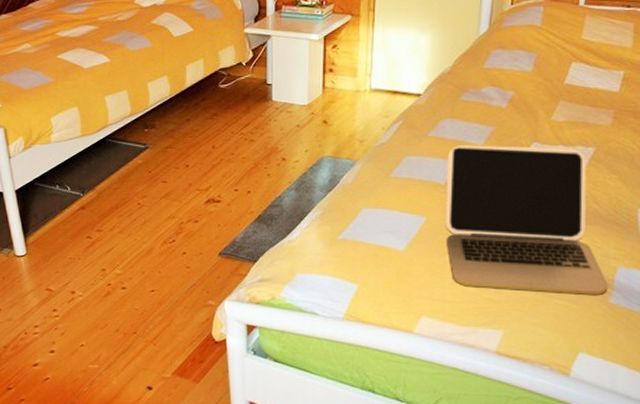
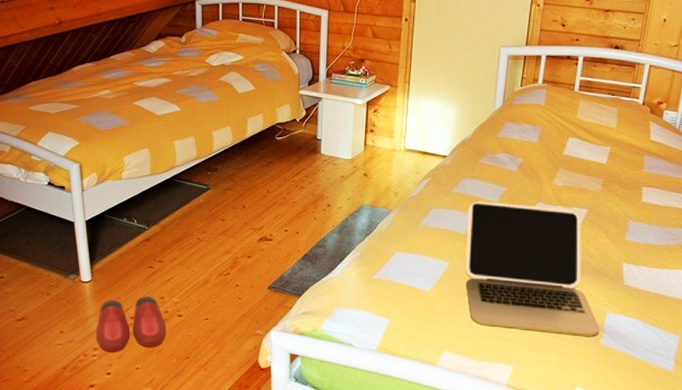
slippers: none [35,268,110,329] -> present [96,296,166,352]

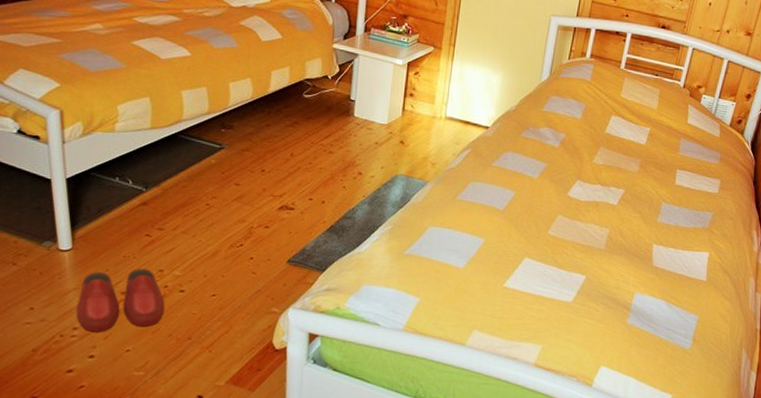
laptop: present [465,202,600,338] -> none [500,177,627,317]

